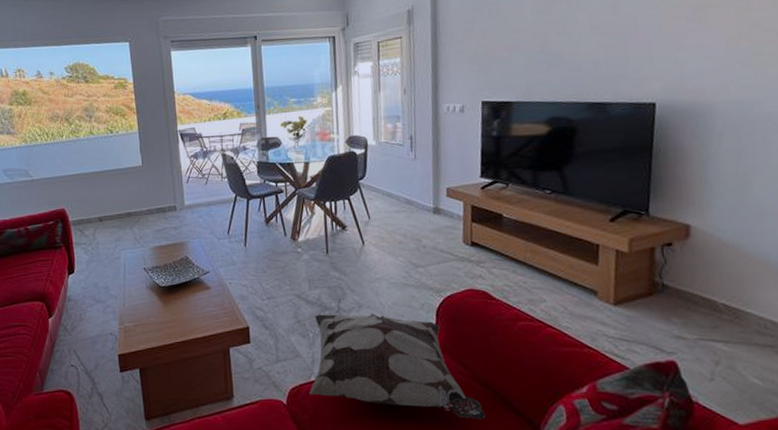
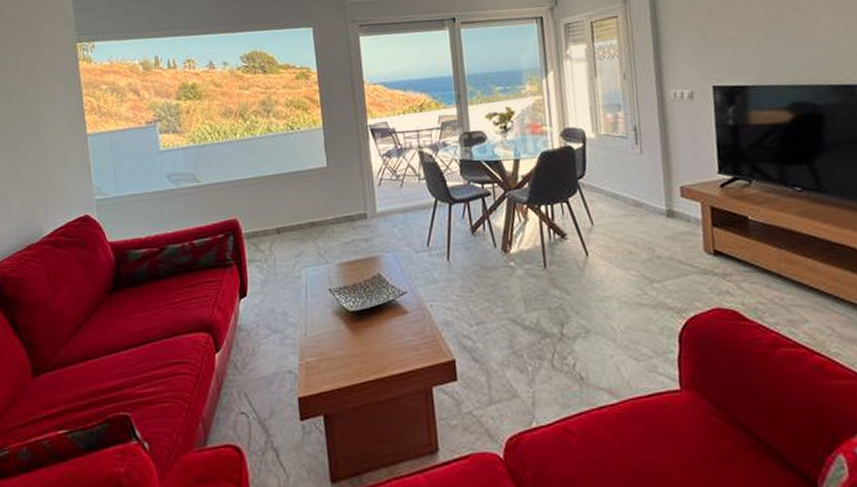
decorative pillow: present [309,313,486,420] -> none [531,340,750,475]

